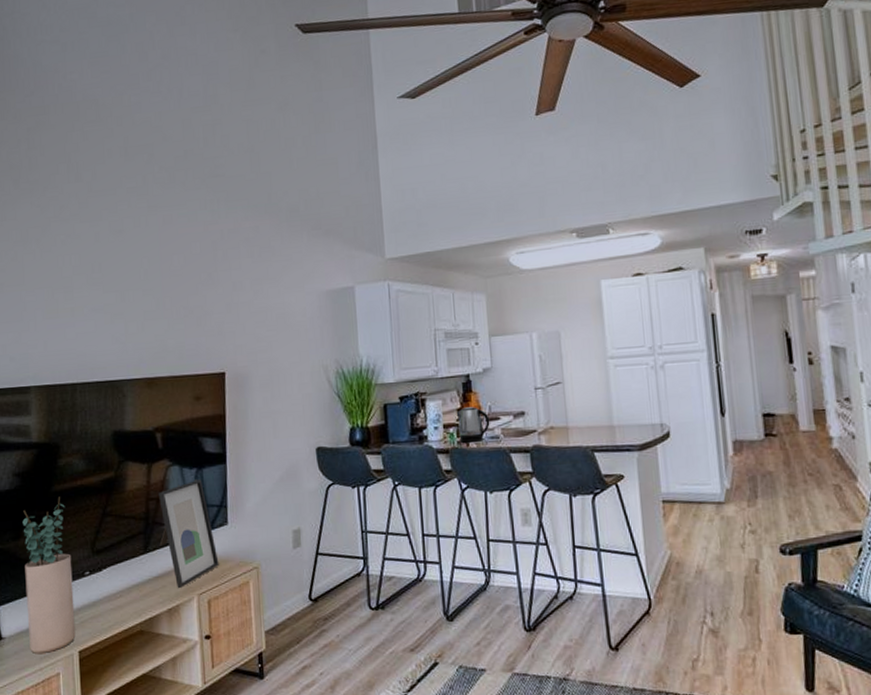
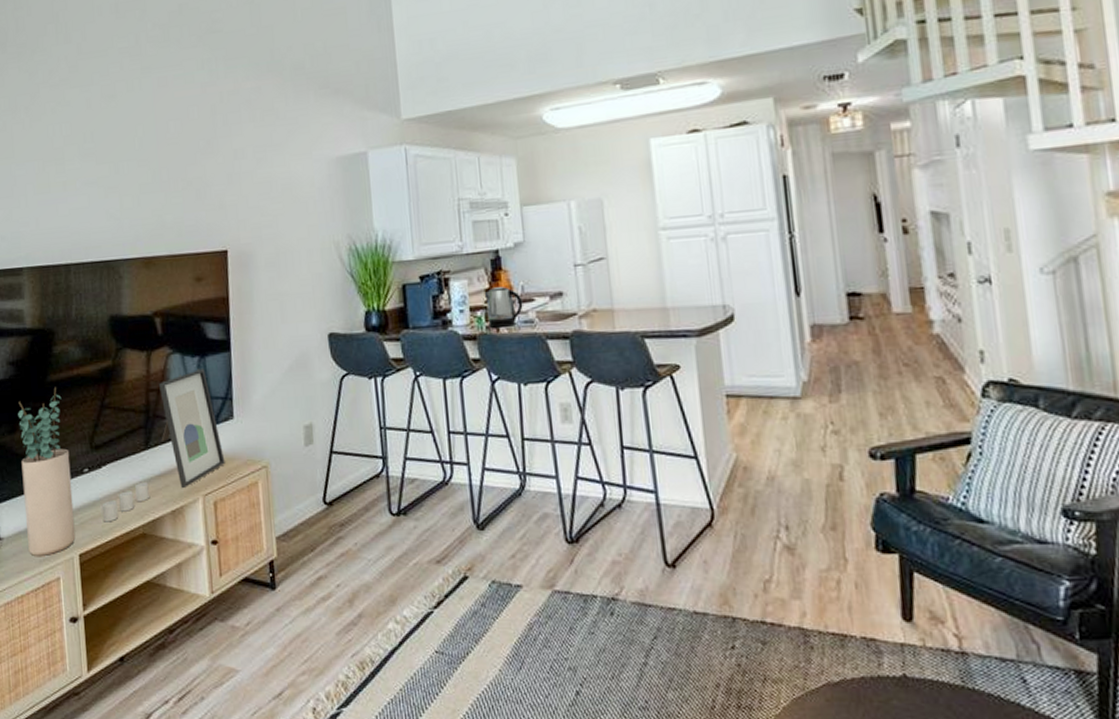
candle: none [101,583,147,621] -> present [101,481,149,522]

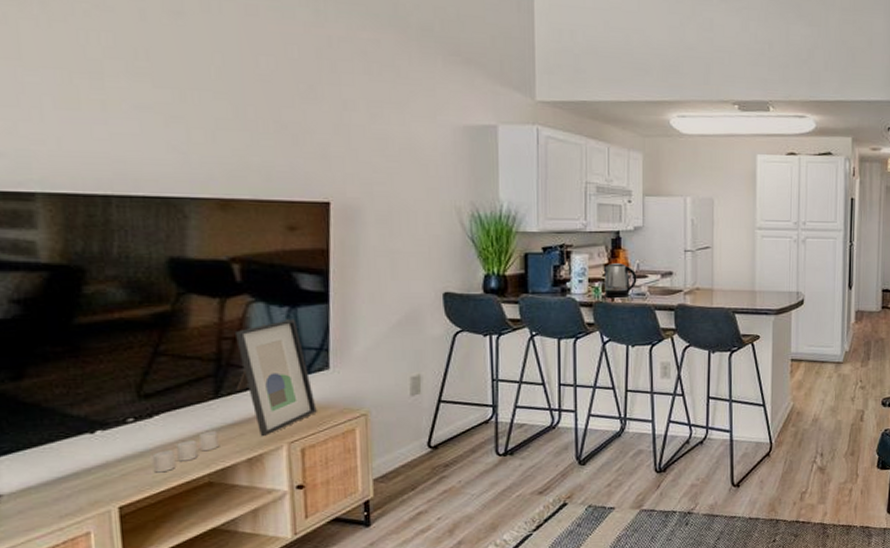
vase: present [18,387,76,556] -> none [26,330,114,512]

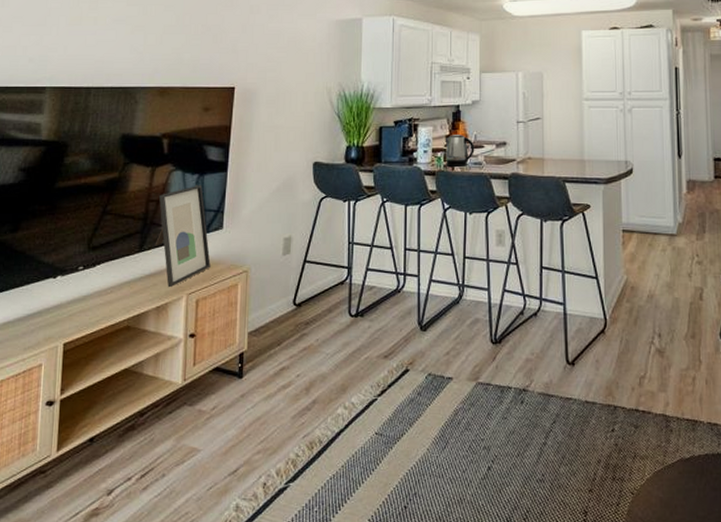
candle: present [152,430,218,473] -> none [90,280,138,315]

